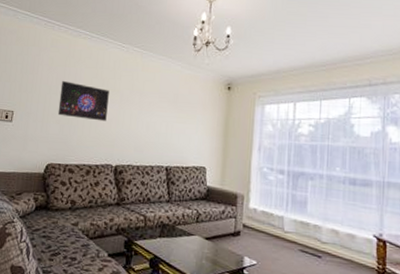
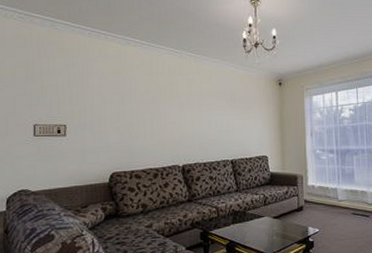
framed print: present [57,81,109,122] -> none [115,90,168,126]

